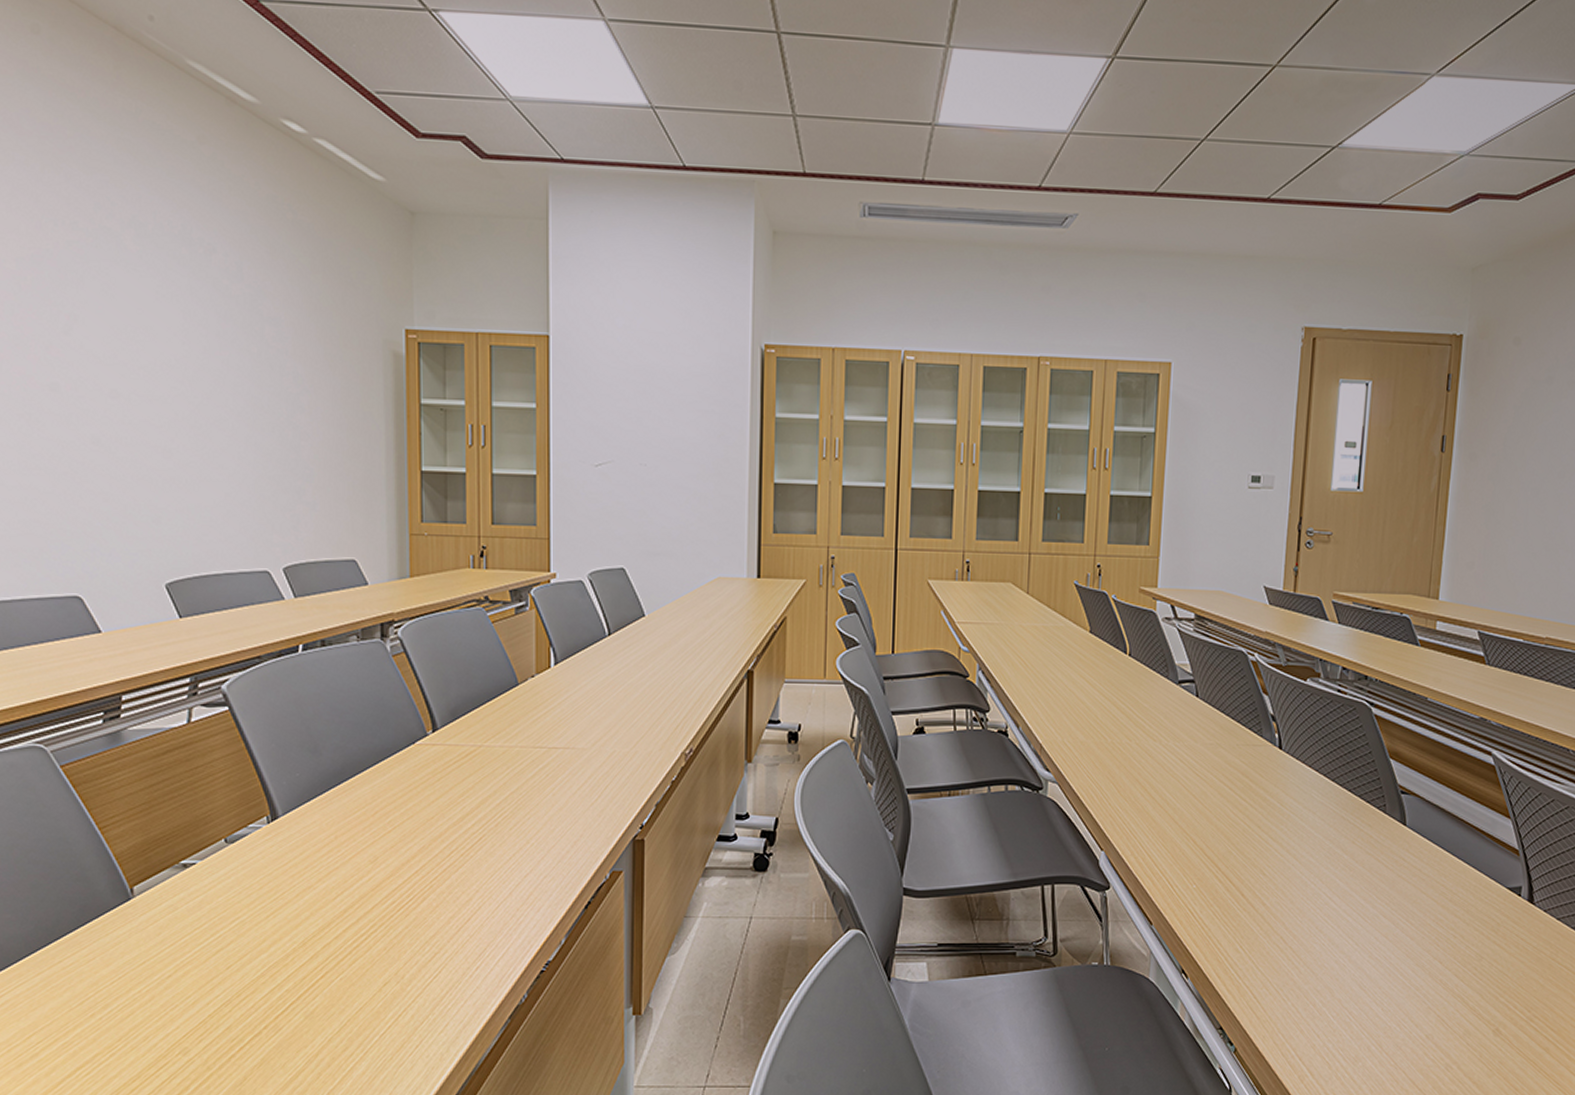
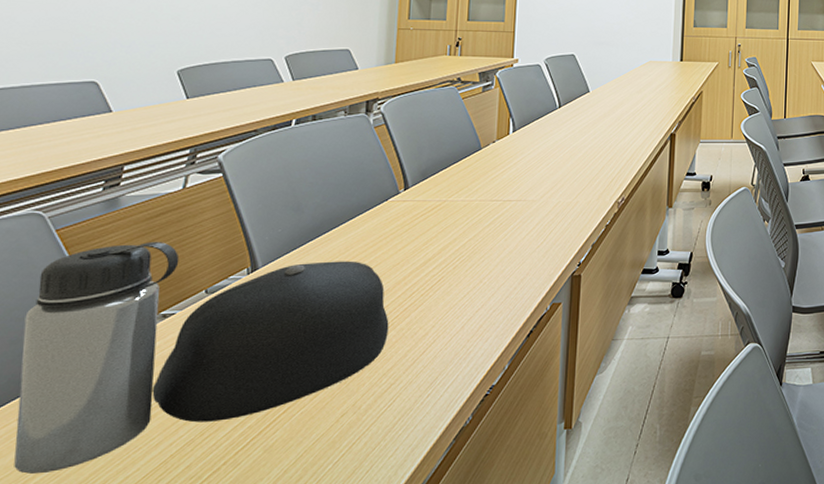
water bottle: none [42,783,428,1024] -> present [14,242,389,474]

